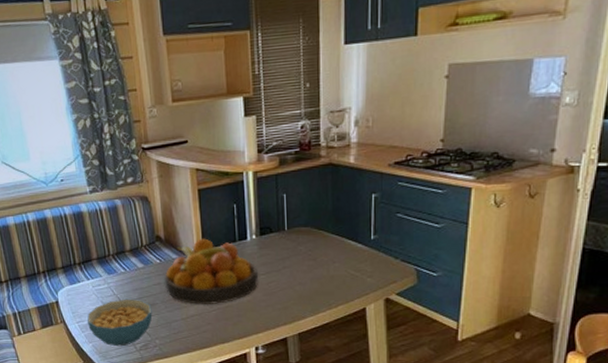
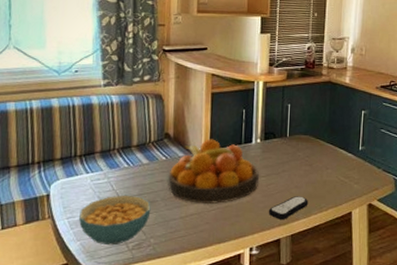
remote control: none [271,293,315,318] -> present [268,196,309,219]

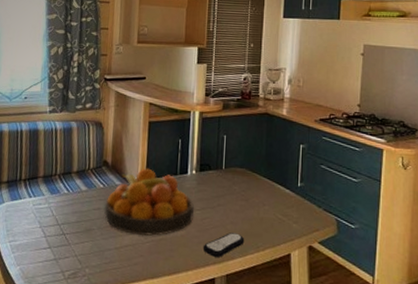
cereal bowl: present [79,195,151,246] -> none [20,221,88,273]

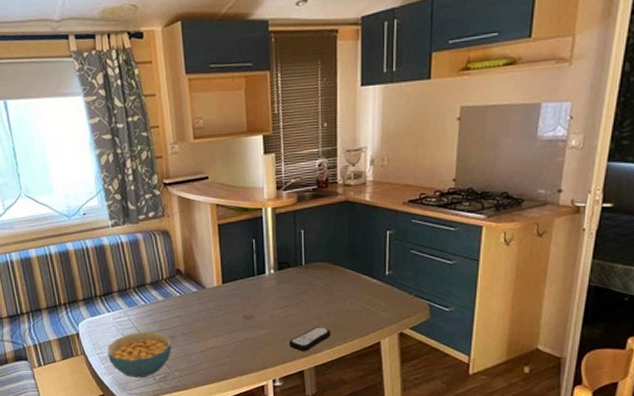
cereal bowl: none [20,221,88,273] -> present [107,331,172,379]
fruit bowl: present [104,168,194,236] -> none [184,272,276,338]

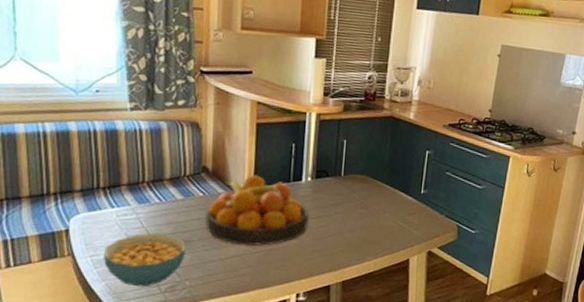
fruit bowl: none [184,272,276,338] -> present [205,174,309,247]
remote control: present [288,327,331,351] -> none [317,240,363,265]

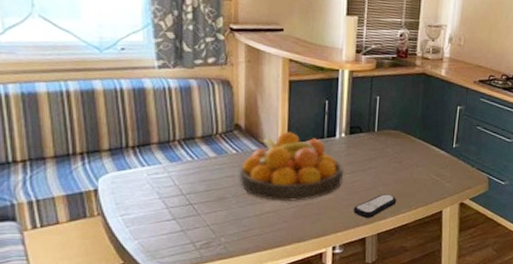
cereal bowl: present [104,232,186,287] -> none [136,190,220,245]
remote control: none [317,240,363,265] -> present [353,194,397,218]

